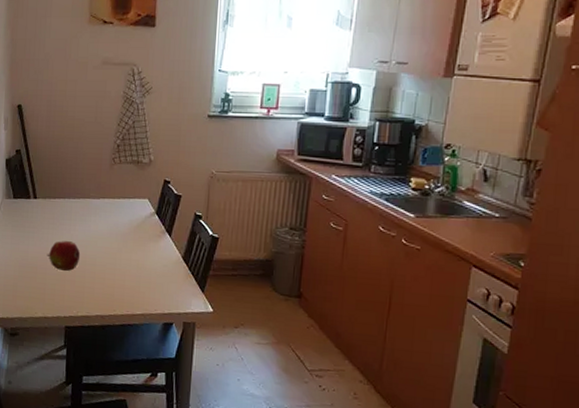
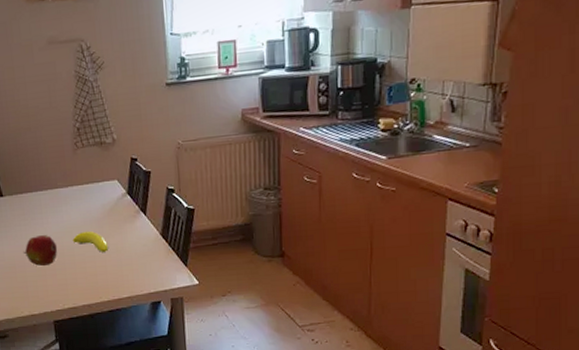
banana: none [96,243,130,267] -> present [72,230,109,252]

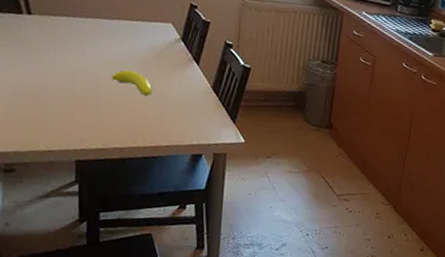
fruit: present [23,235,58,266] -> none [48,65,92,100]

